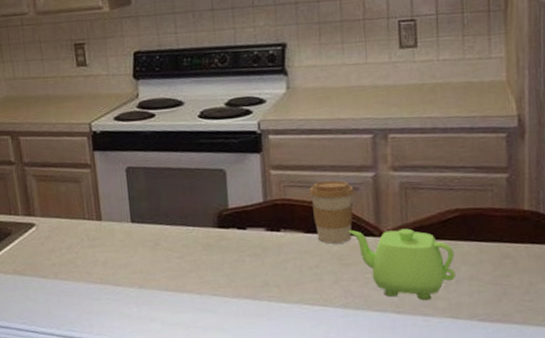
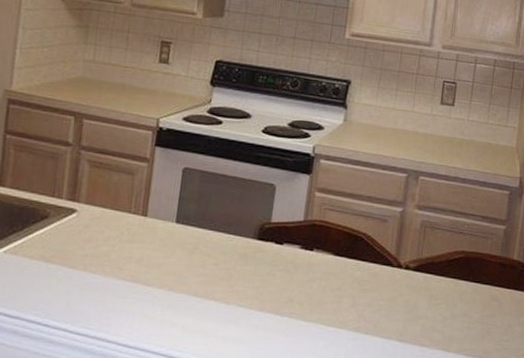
coffee cup: present [309,180,354,244] -> none [344,209,383,269]
teapot: present [347,228,456,301] -> none [371,257,455,332]

